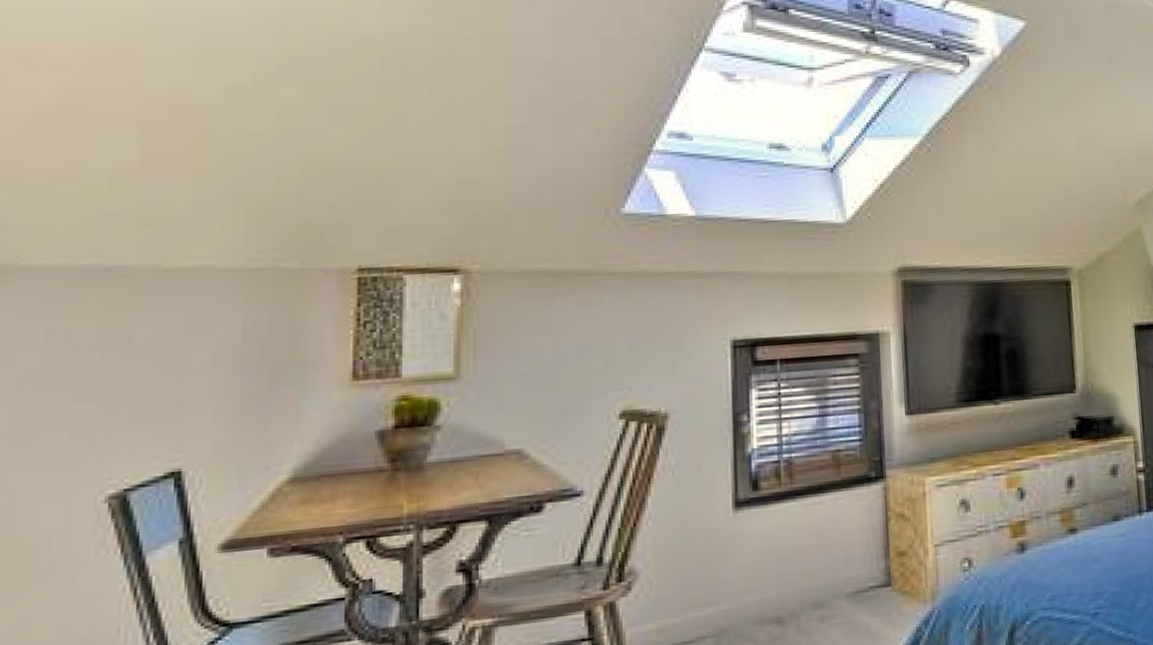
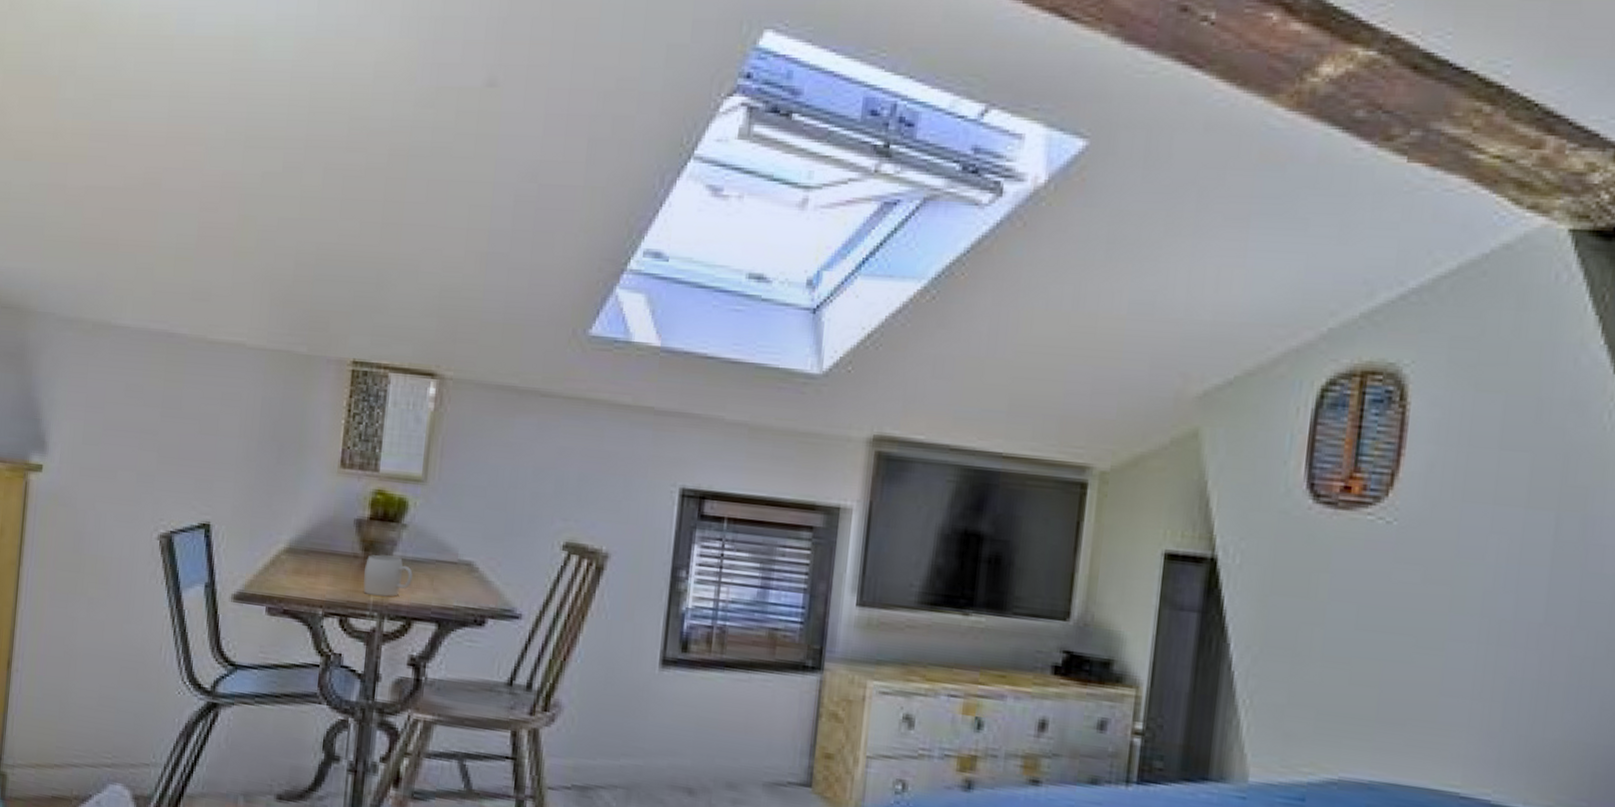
mug: none [393,461,453,509] -> present [363,554,413,598]

